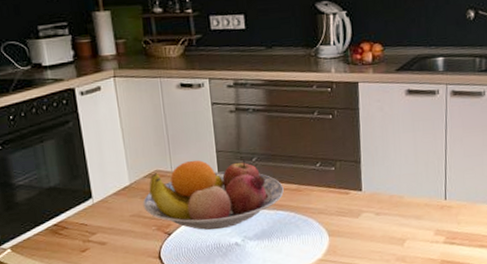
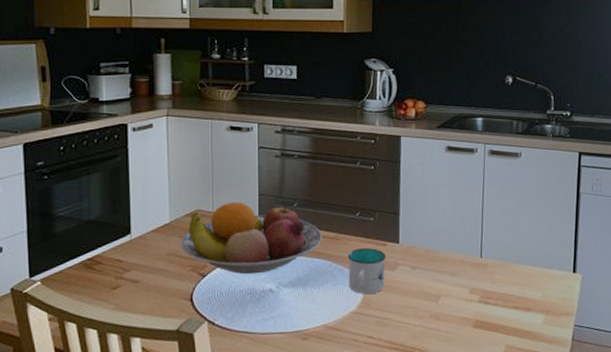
mug: none [311,197,350,242] -> present [348,248,387,294]

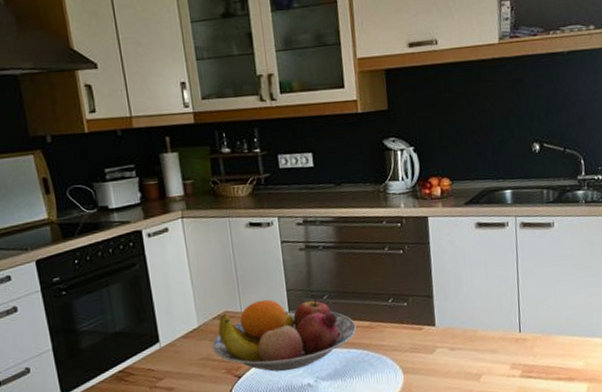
mug: present [348,248,387,294] -> none [384,333,424,380]

